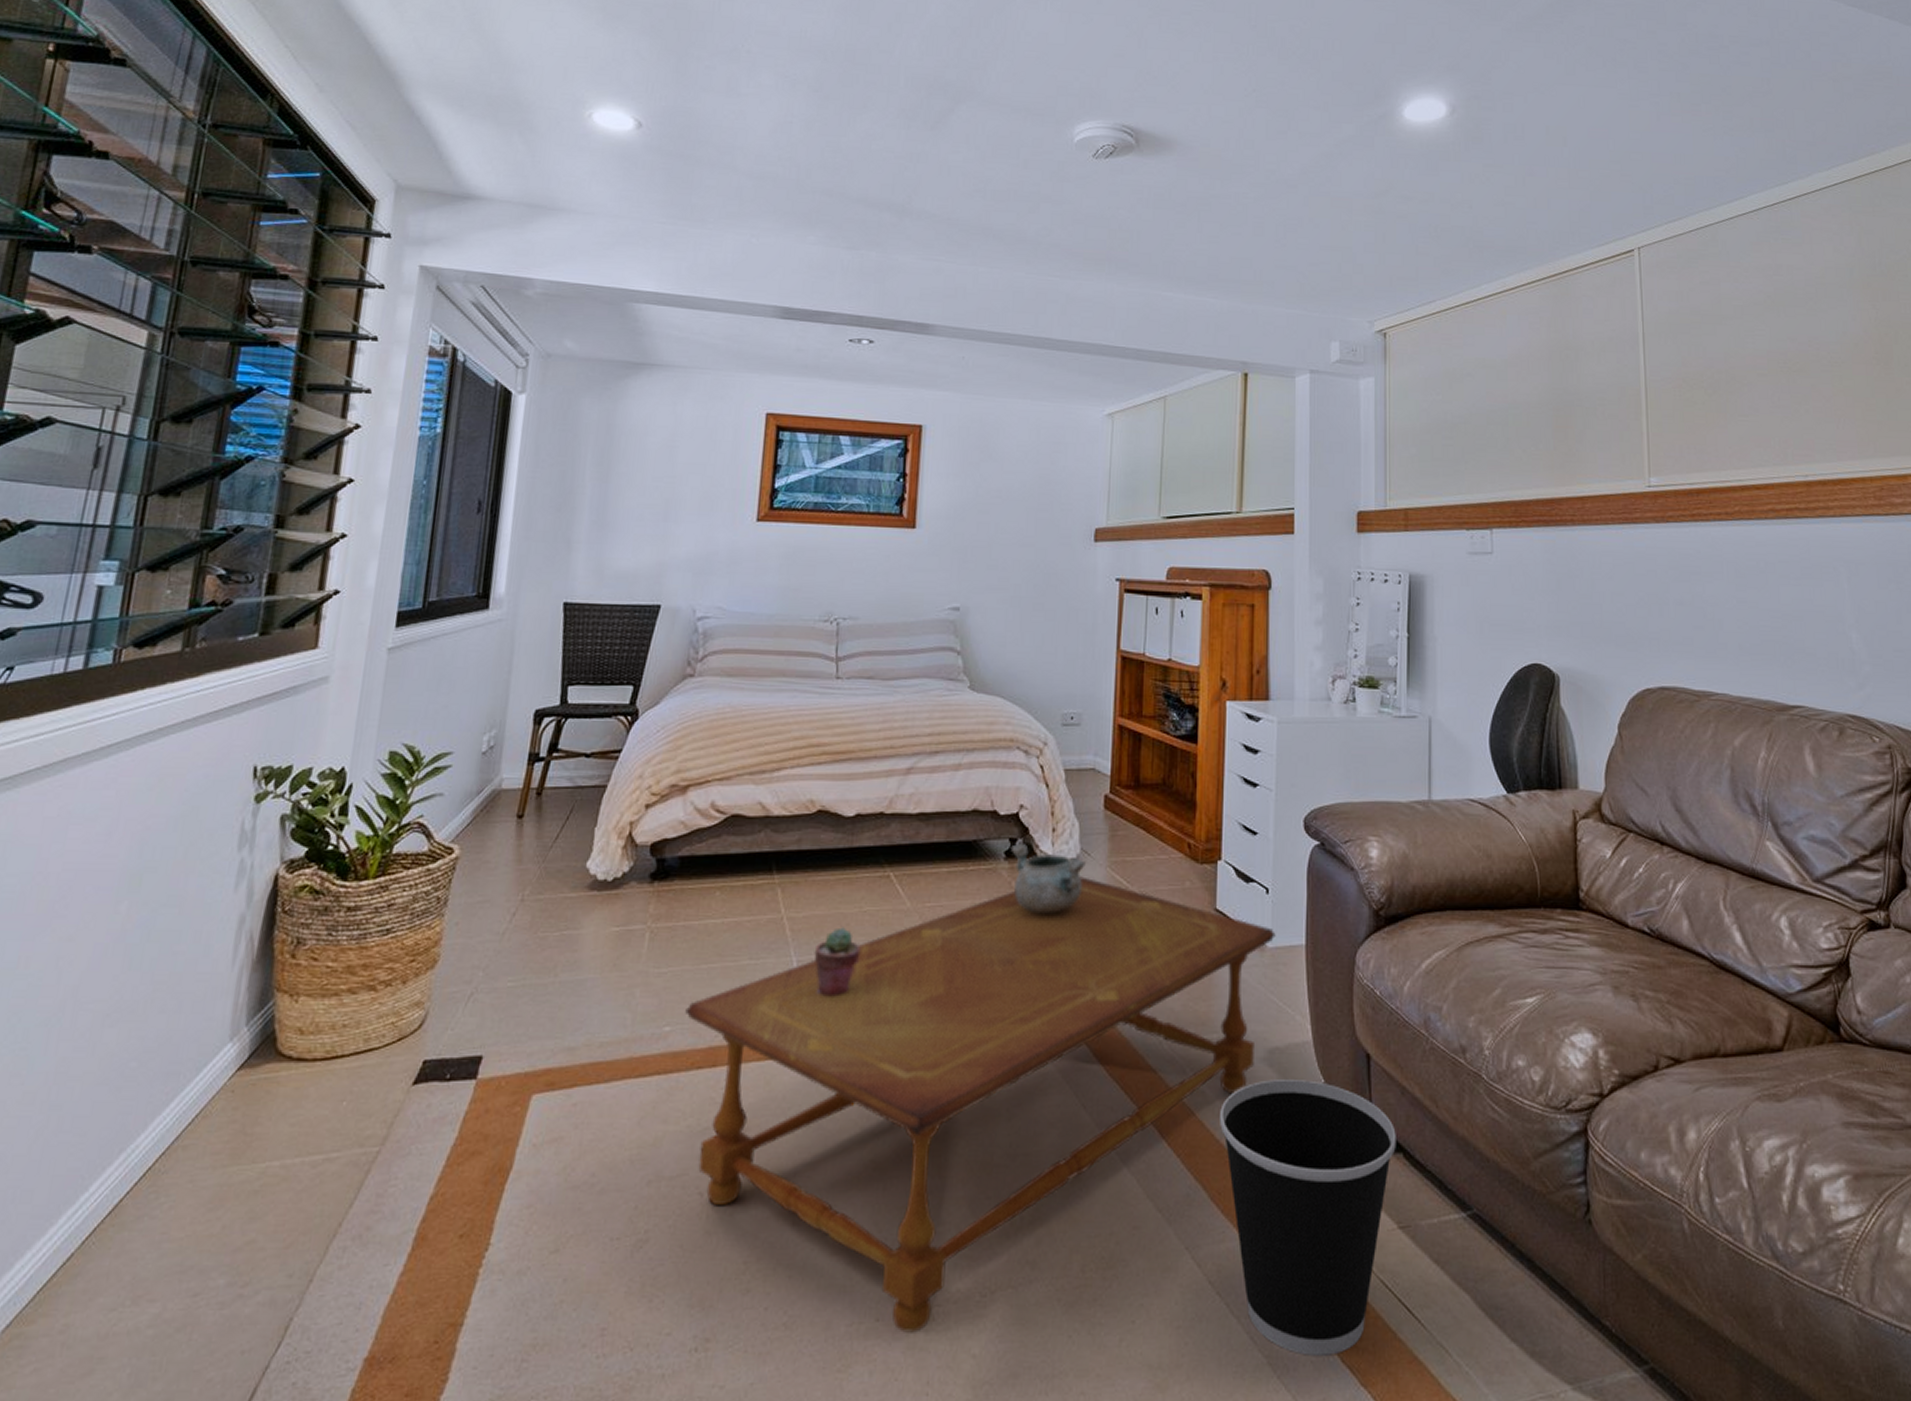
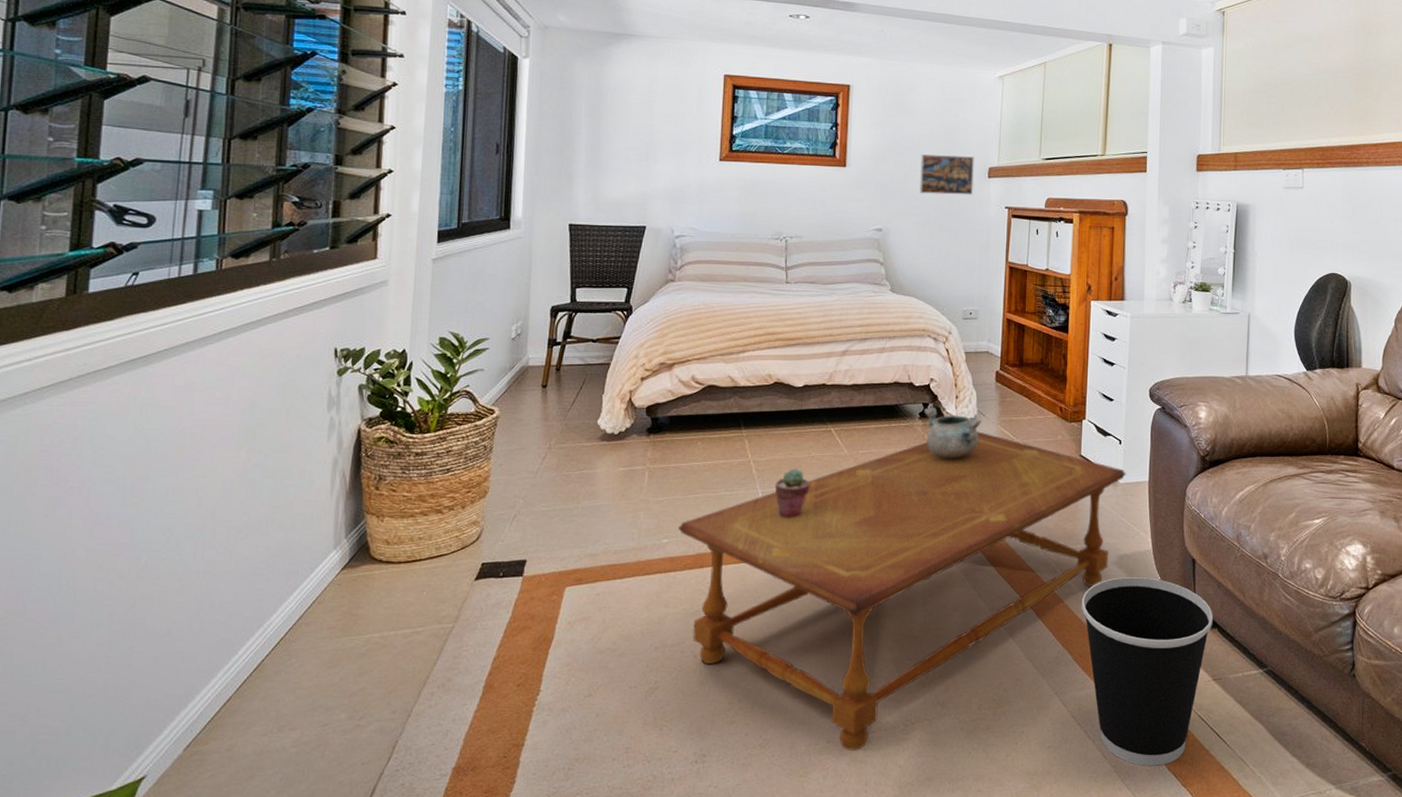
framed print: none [1008,512,1077,564] -> present [920,155,974,195]

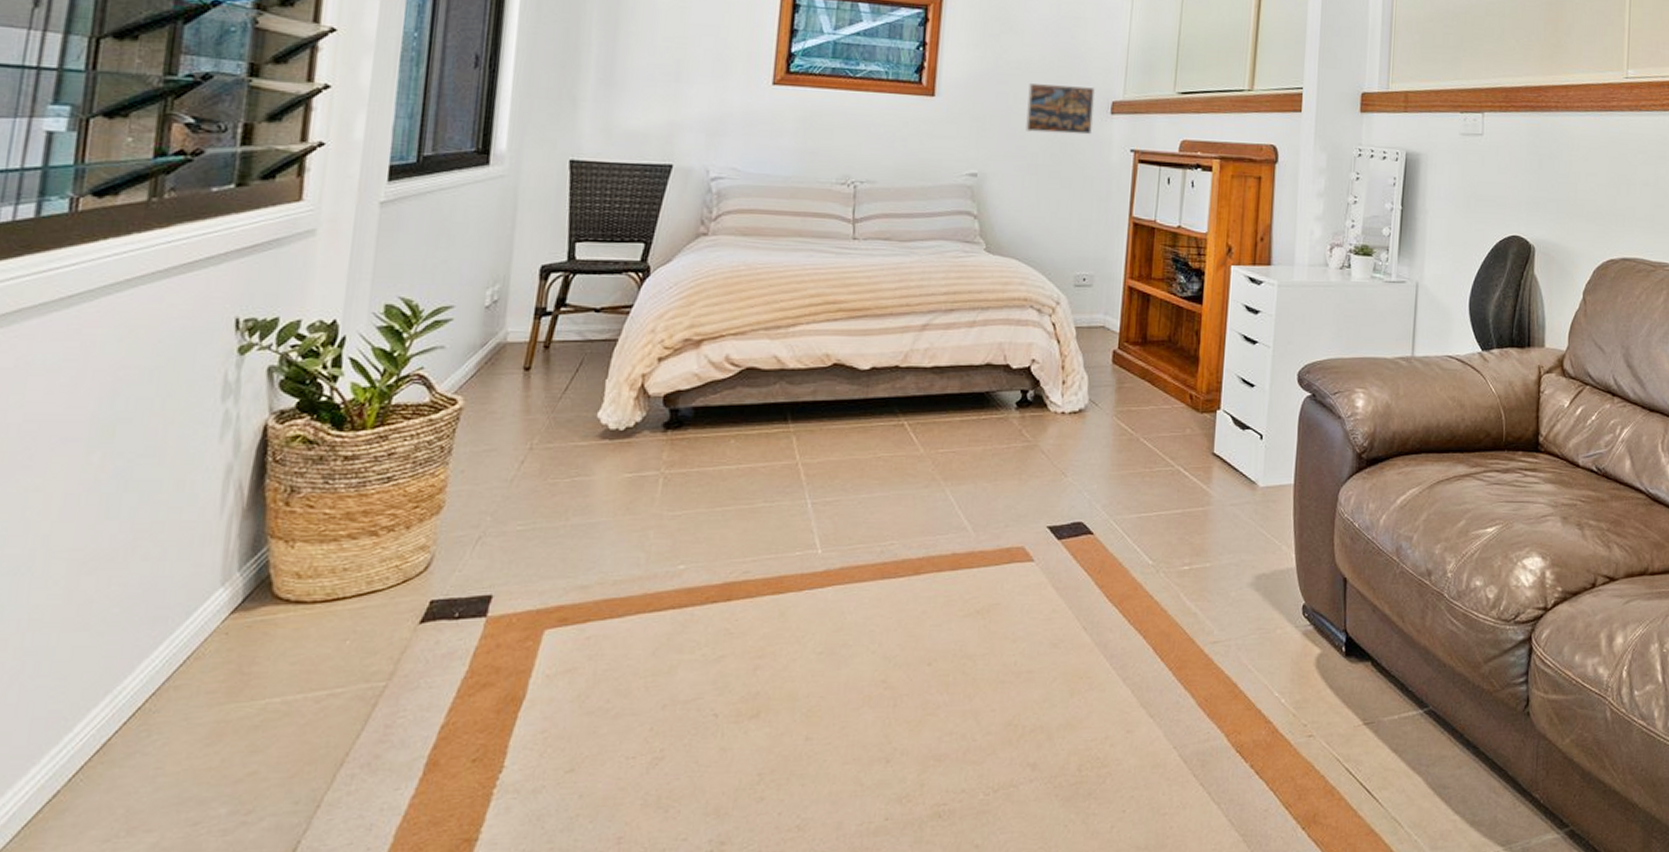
coffee table: present [678,431,1126,751] -> none [700,424,1267,829]
potted succulent: present [774,468,810,518] -> none [828,472,875,535]
decorative bowl: present [923,406,981,458] -> none [1021,394,1093,458]
wastebasket: present [1082,577,1213,766] -> none [1209,601,1366,833]

